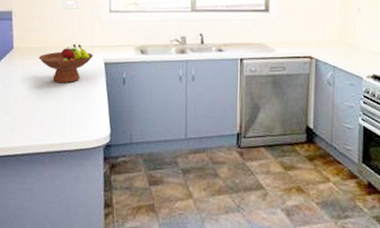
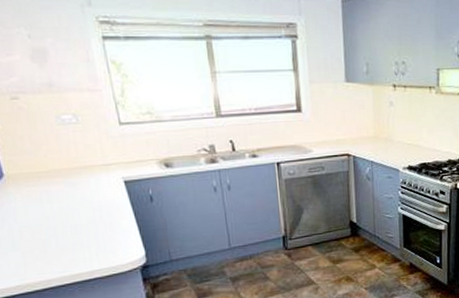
fruit bowl: present [38,44,94,84] -> none [39,164,110,209]

